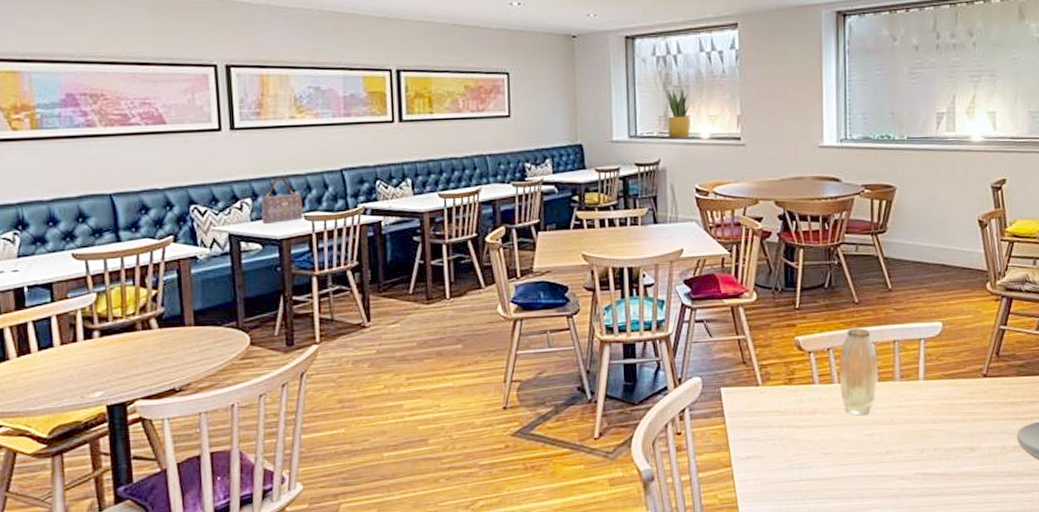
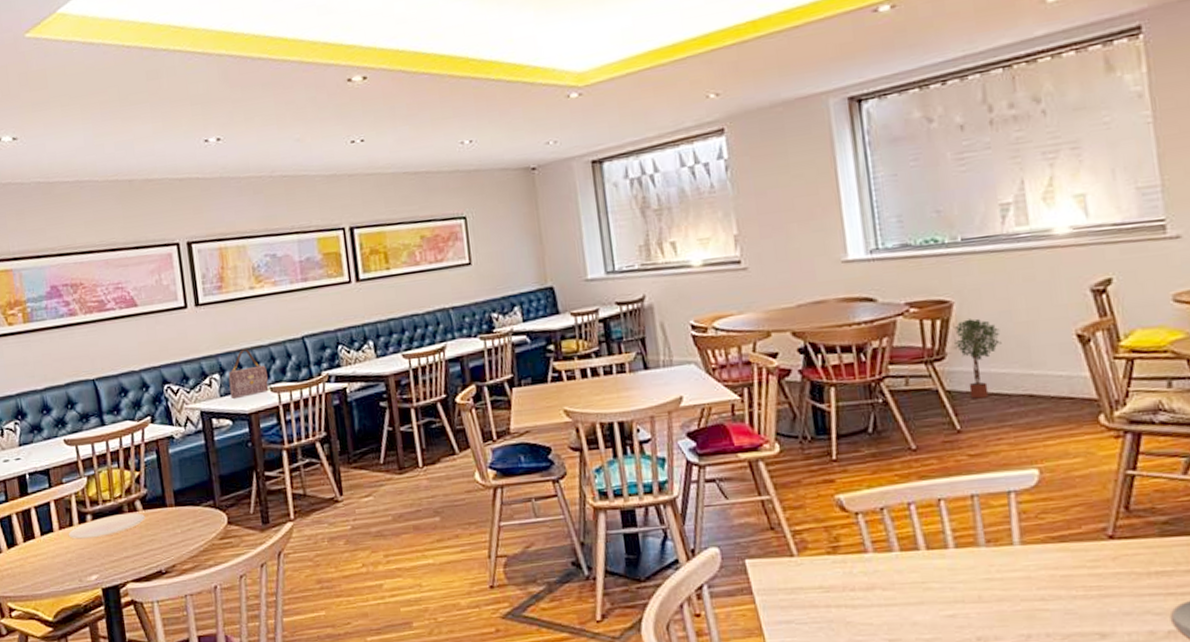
plate: none [70,330,160,357] -> present [68,512,145,540]
planter: present [665,86,691,138] -> none [644,209,678,270]
vase: present [839,328,878,416] -> none [897,481,954,592]
potted tree: none [893,202,927,265] -> present [954,319,1002,399]

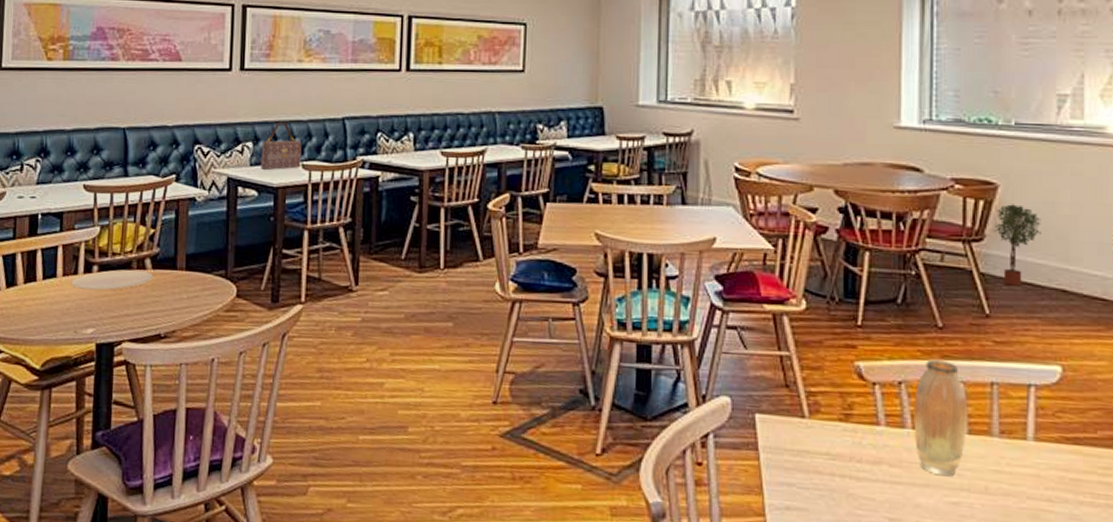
vase: none [897,481,954,592] -> present [913,359,968,476]

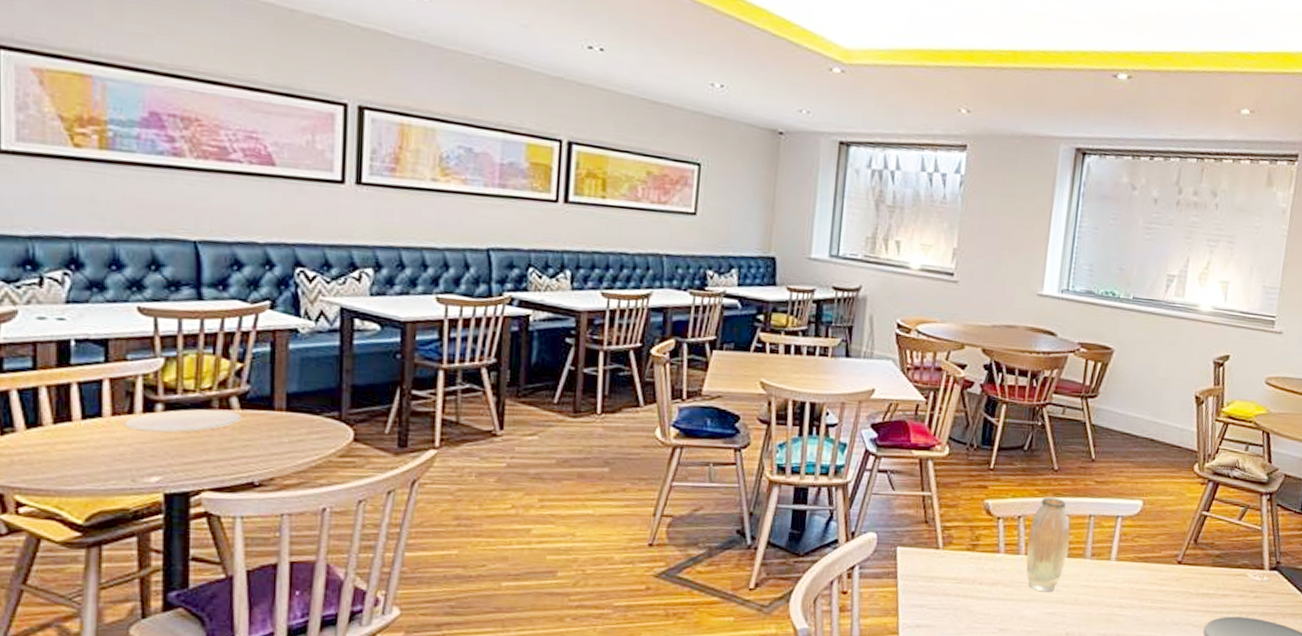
handbag: present [260,121,302,171] -> none [384,247,436,303]
potted tree: present [993,204,1042,286] -> none [1105,367,1142,436]

